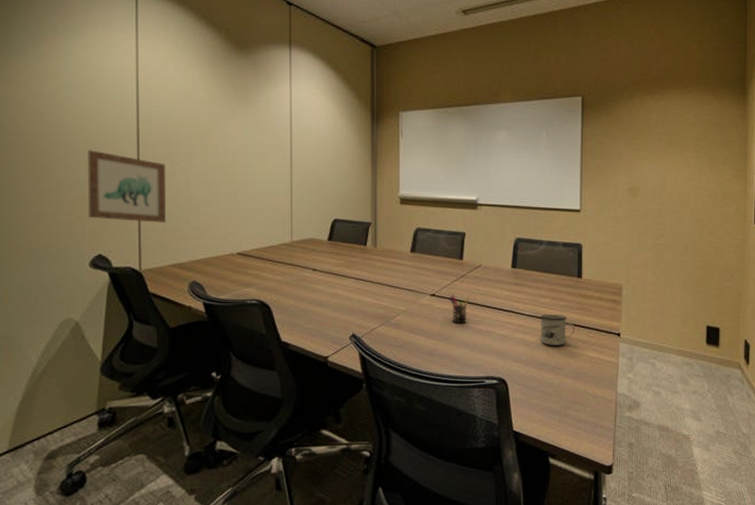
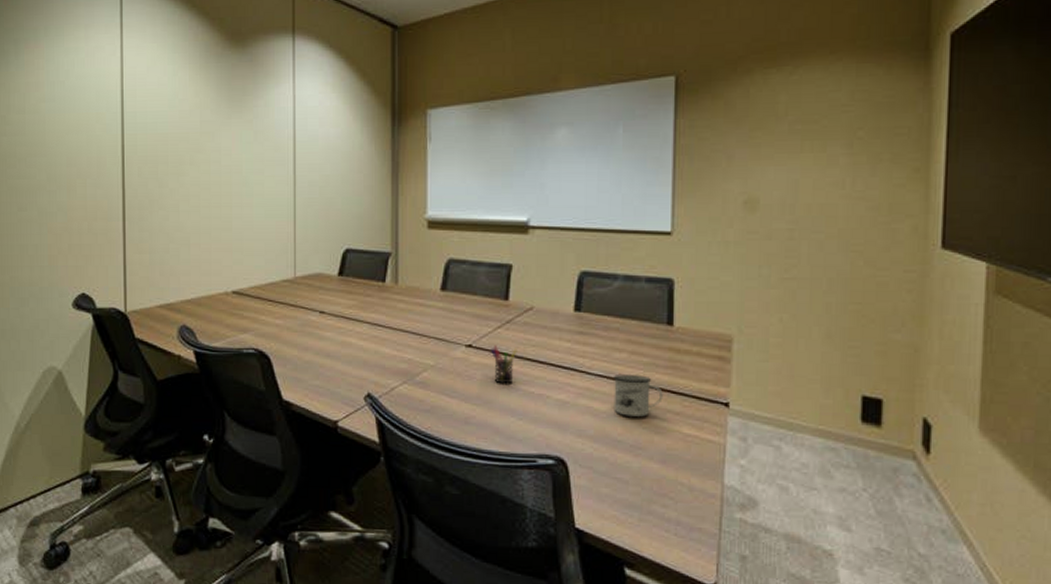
wall art: present [88,150,166,223] -> none [70,172,154,256]

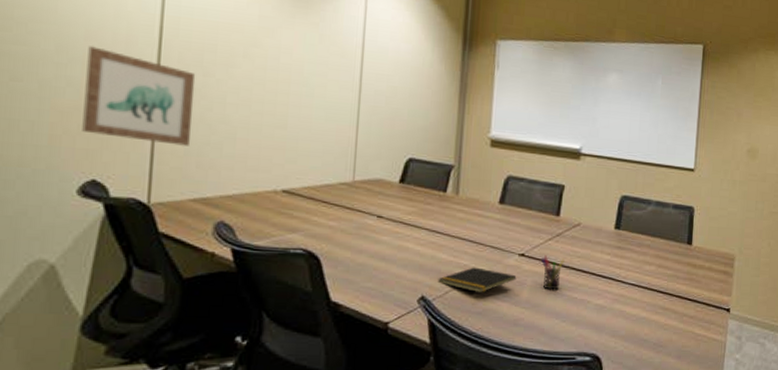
wall art: none [70,172,154,256] -> present [82,46,196,146]
notepad: none [383,361,465,390] -> present [438,267,517,294]
mug: present [614,375,663,417] -> none [642,284,681,320]

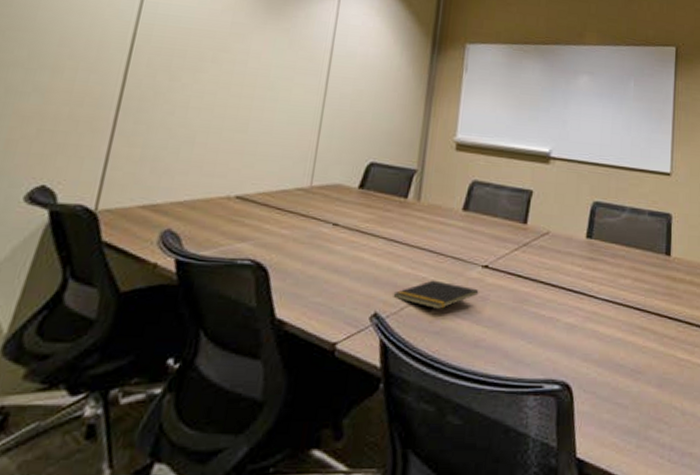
wall art: present [82,46,196,146] -> none [40,52,162,151]
pen holder: present [541,255,565,290] -> none [506,267,532,307]

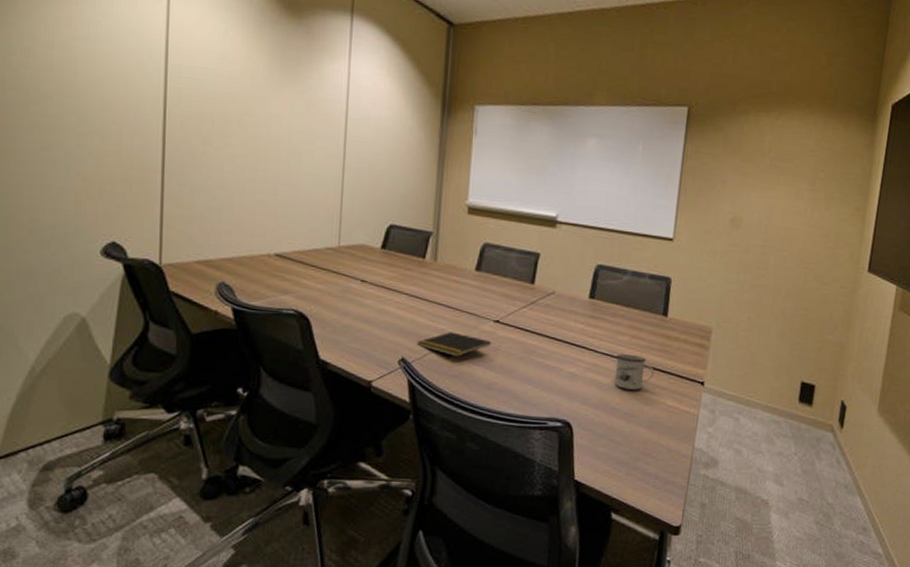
mug: none [617,300,661,341] -> present [614,354,654,390]

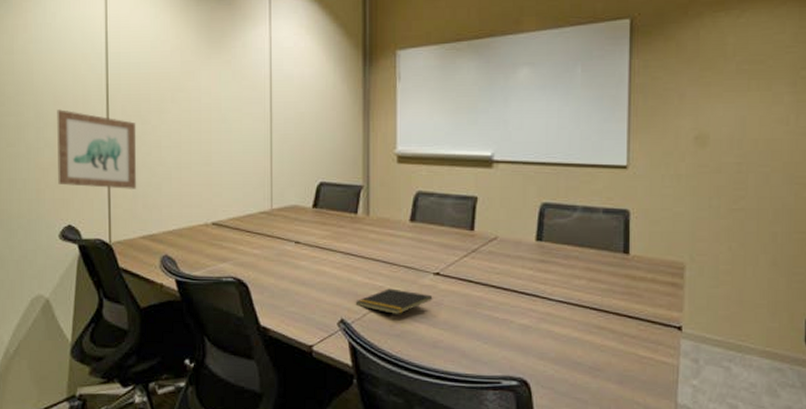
wall art: none [102,117,197,212] -> present [57,109,137,189]
mug: present [614,354,654,390] -> none [573,301,620,340]

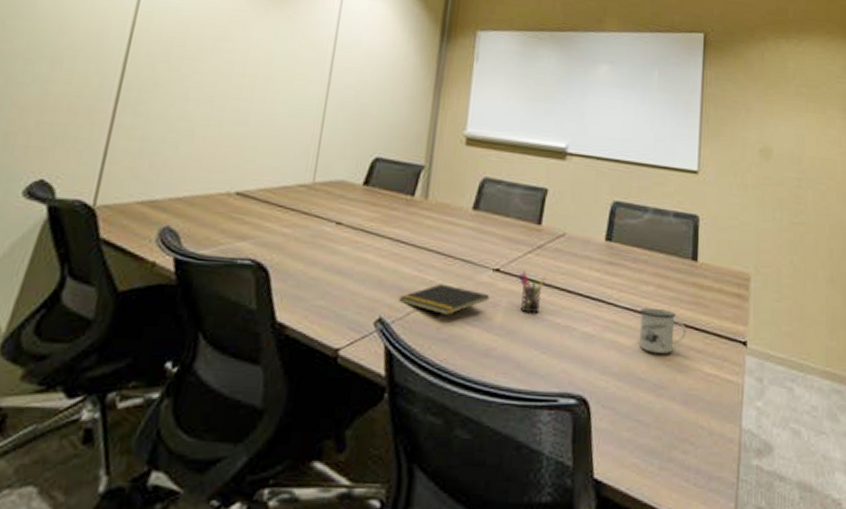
wall art: present [57,109,137,189] -> none [39,41,162,144]
pen holder: none [458,273,483,310] -> present [519,271,547,314]
mug: none [573,301,620,340] -> present [639,308,686,354]

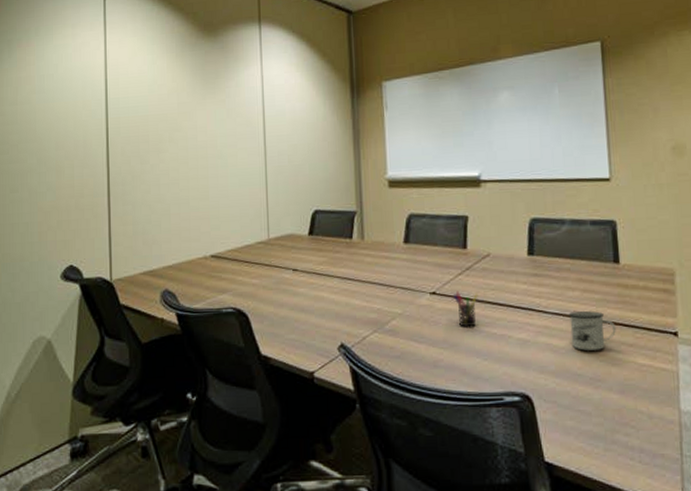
notepad: present [399,284,490,316] -> none [354,310,431,337]

